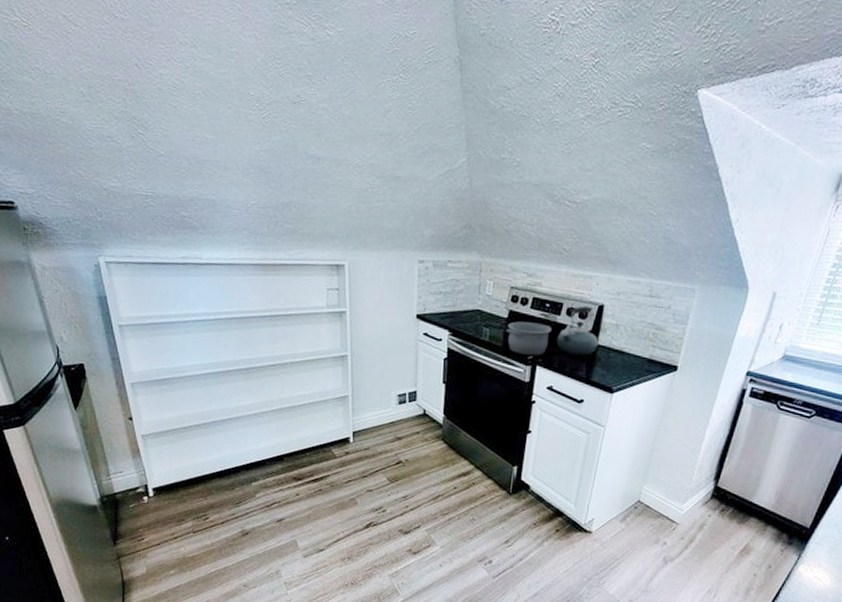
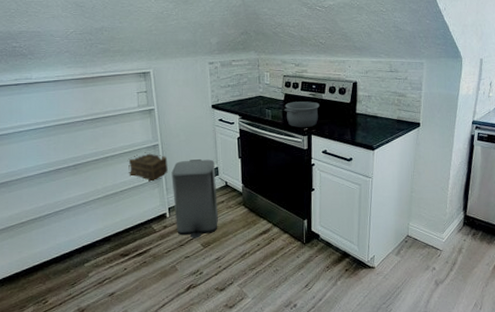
decorative box: none [309,363,357,398] -> present [127,152,168,181]
pedal bin: none [359,378,413,471] -> present [171,159,218,239]
kettle: present [556,306,599,356] -> none [324,84,357,124]

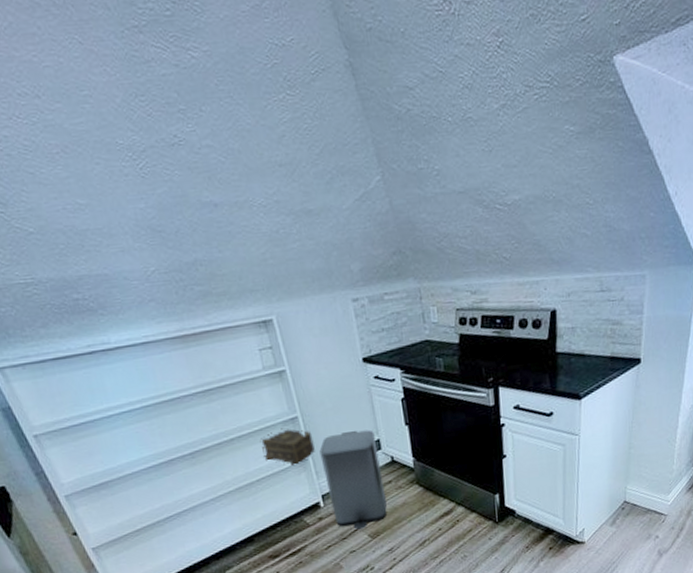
cooking pot: present [284,101,320,128] -> none [459,342,507,379]

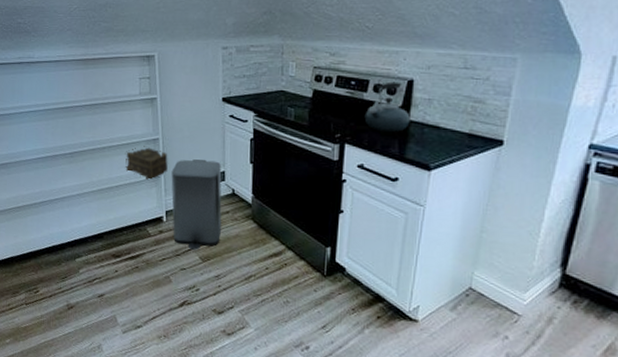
kettle: none [514,314,558,369] -> present [364,81,410,133]

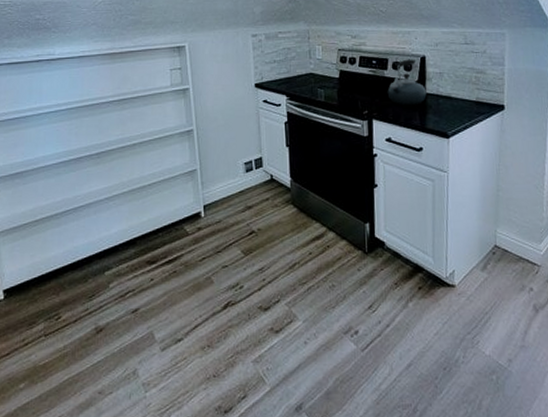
decorative box: present [125,146,168,179] -> none [157,139,203,172]
pedal bin: present [171,159,222,250] -> none [207,147,262,244]

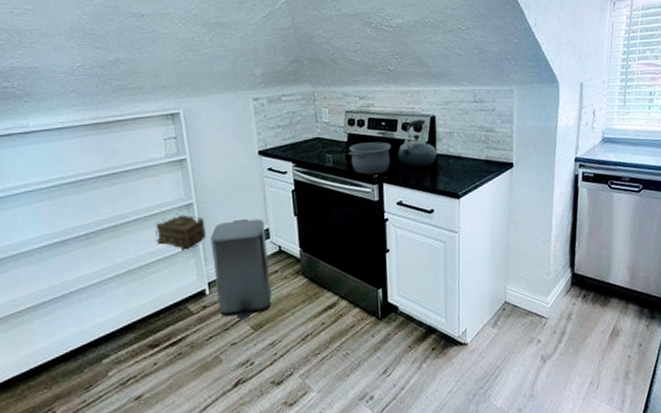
decorative box: none [157,139,203,172] -> present [154,213,206,249]
pedal bin: none [207,147,262,244] -> present [210,218,271,320]
cooking pot: none [339,79,382,111] -> present [347,142,391,175]

